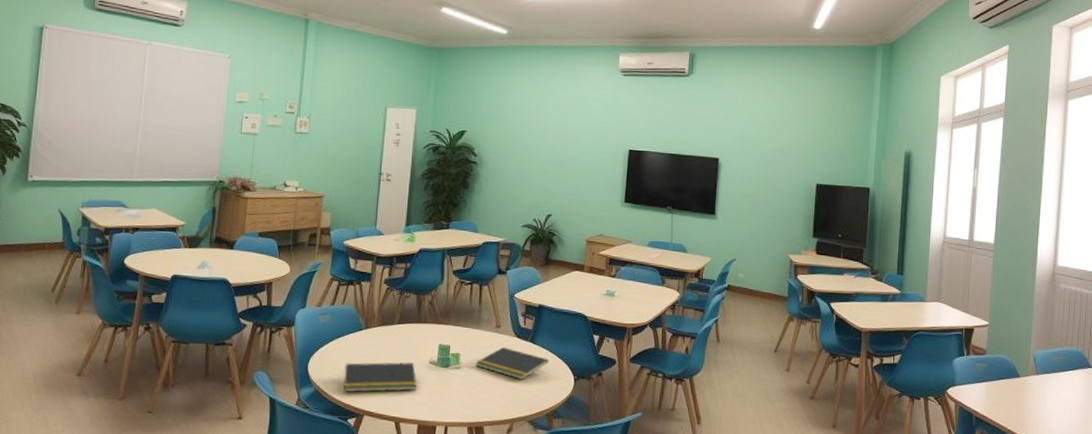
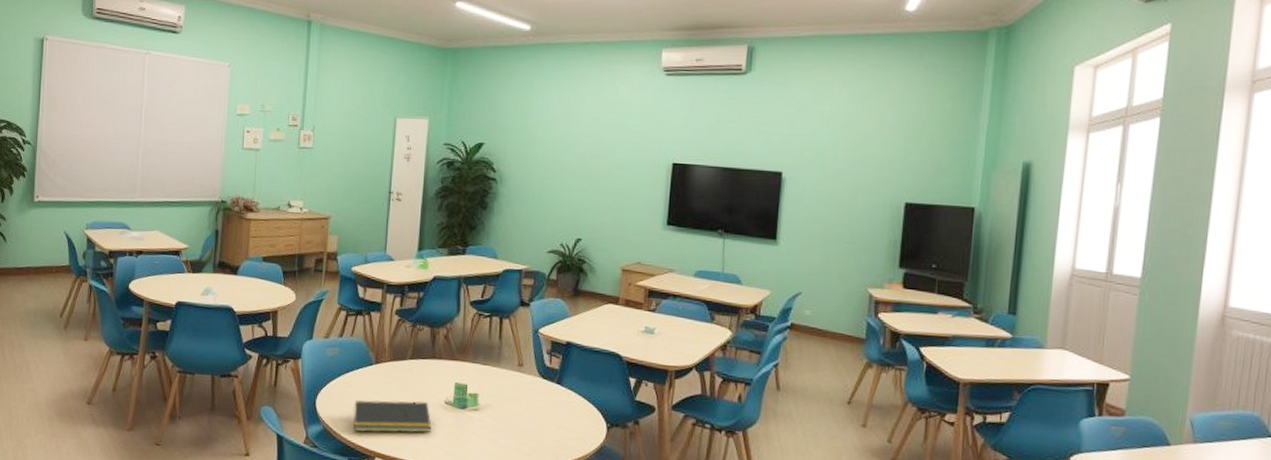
notepad: present [475,347,549,380] -> none [495,388,578,426]

